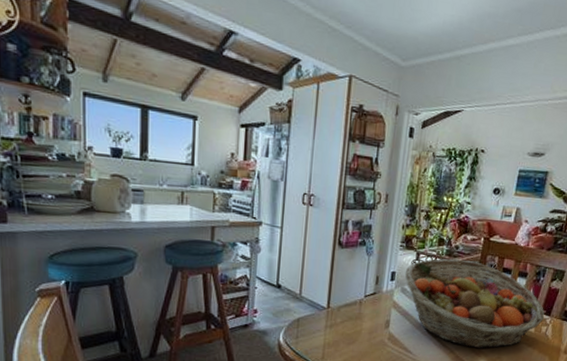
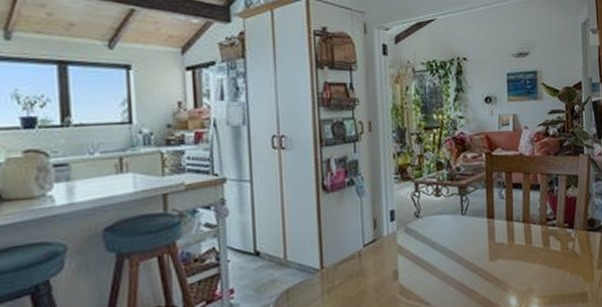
fruit basket: present [404,258,545,349] -> none [405,181,568,284]

